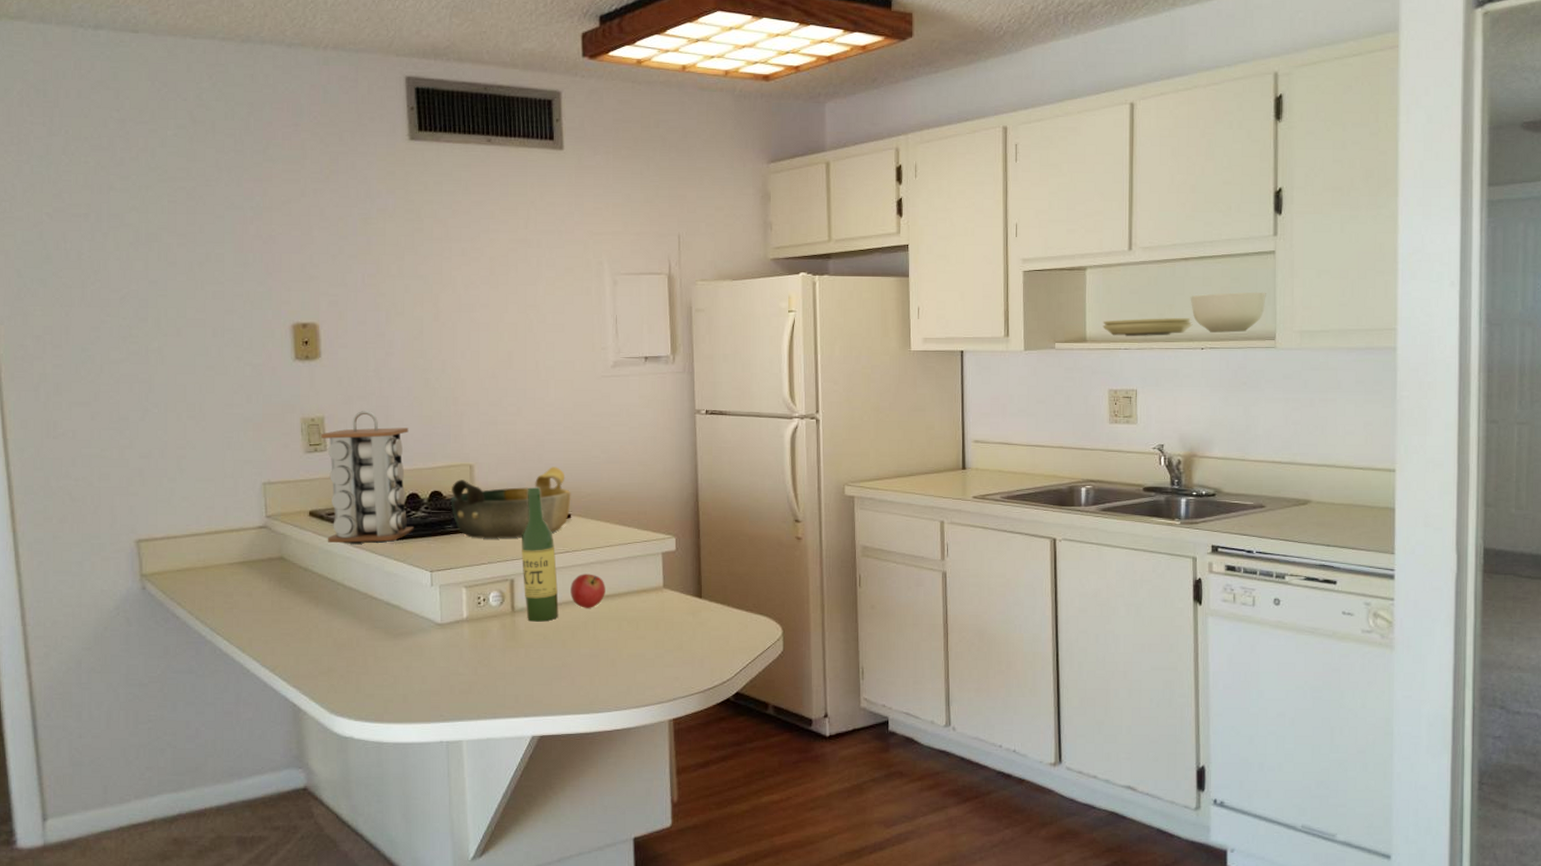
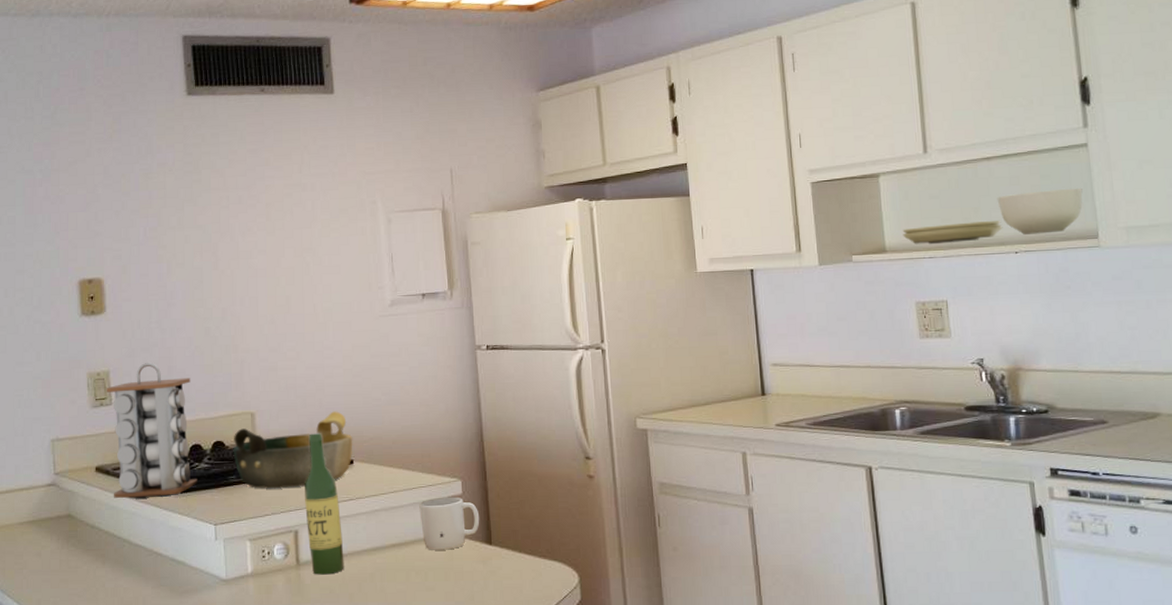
fruit: present [570,574,605,608] -> none [355,522,392,559]
mug: none [633,552,692,602] -> present [419,496,480,550]

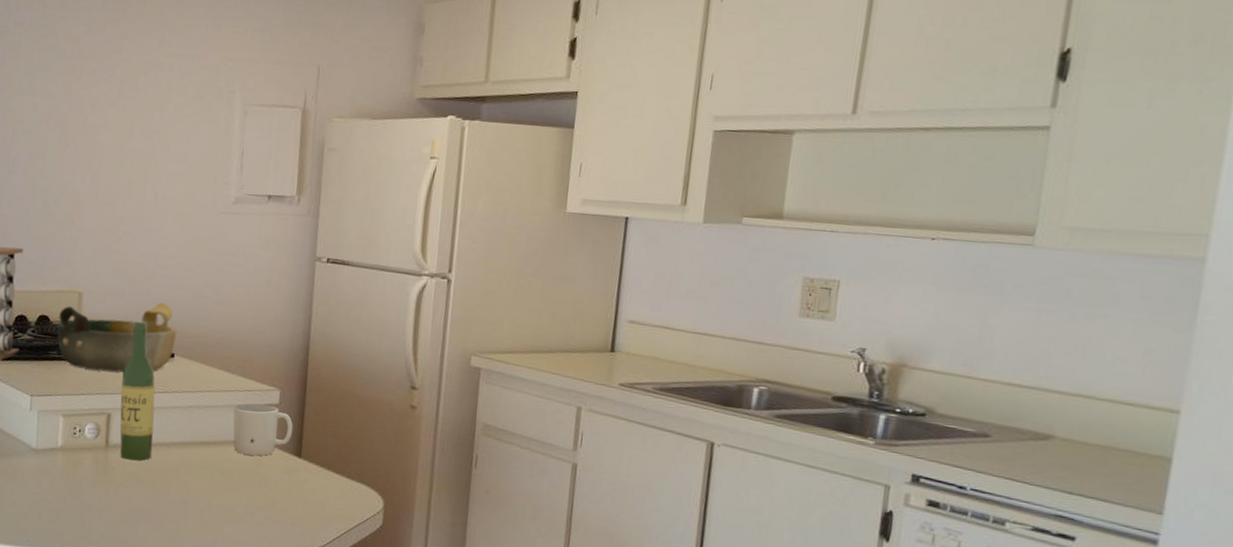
plate: present [902,220,1003,245] -> none [805,195,925,220]
bowl: present [997,187,1083,235] -> none [925,173,1030,223]

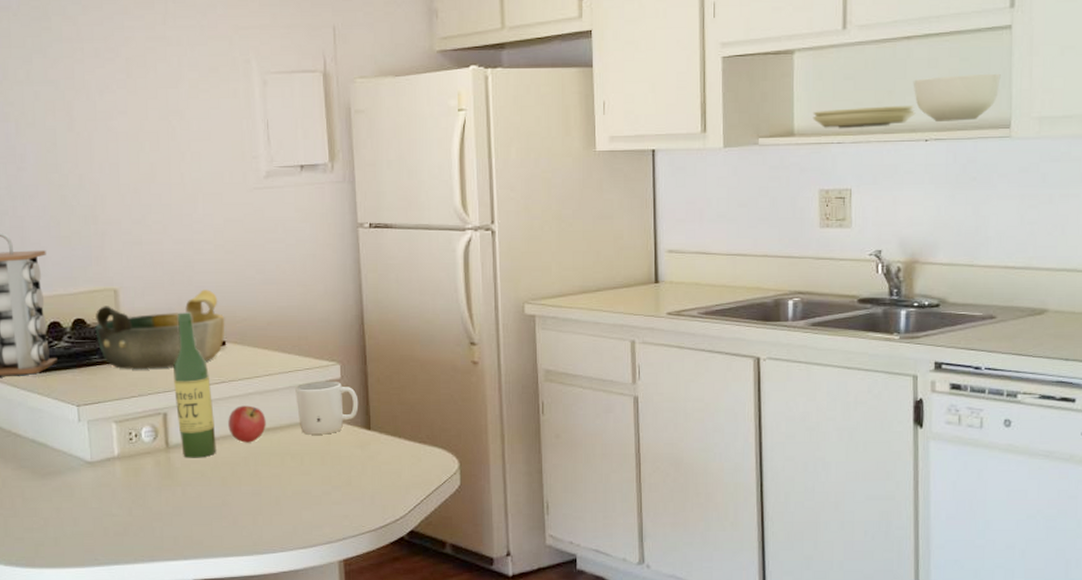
fruit: none [165,416,202,454] -> present [228,405,266,443]
plate: none [805,195,925,220] -> present [813,105,916,129]
bowl: none [925,173,1030,223] -> present [913,73,1001,122]

